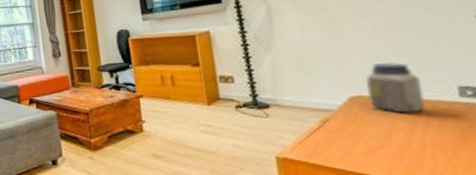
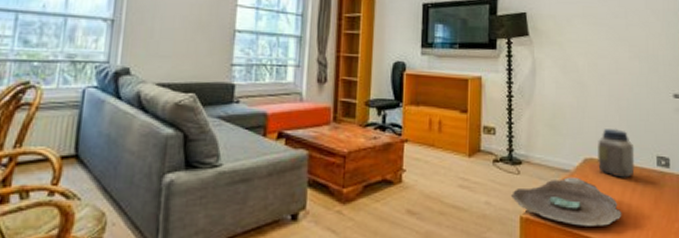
decorative bowl: none [261,116,413,164] -> present [510,177,622,226]

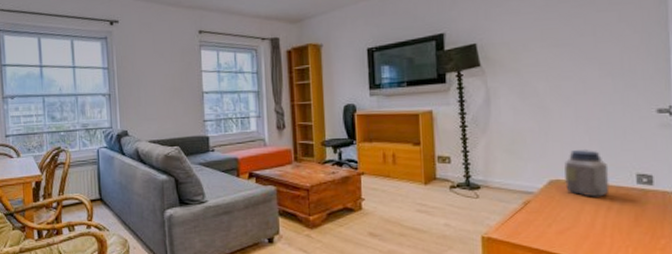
decorative bowl: present [510,177,622,226] -> none [470,198,596,244]

